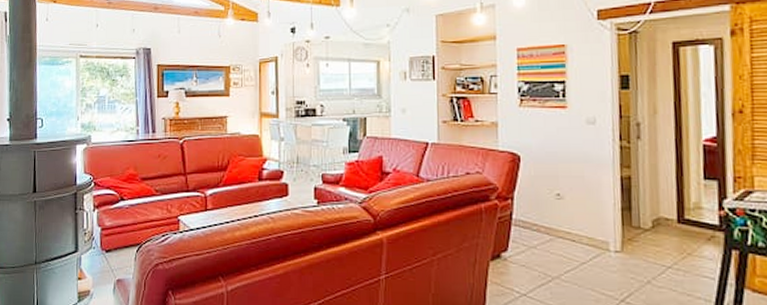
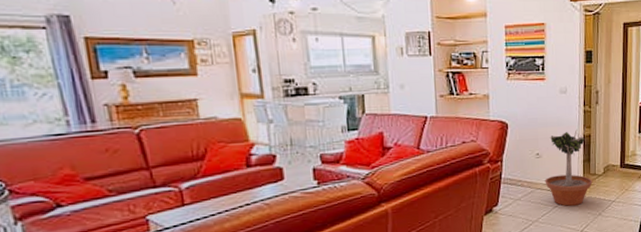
potted tree: none [568,166,636,265] -> present [545,127,593,206]

